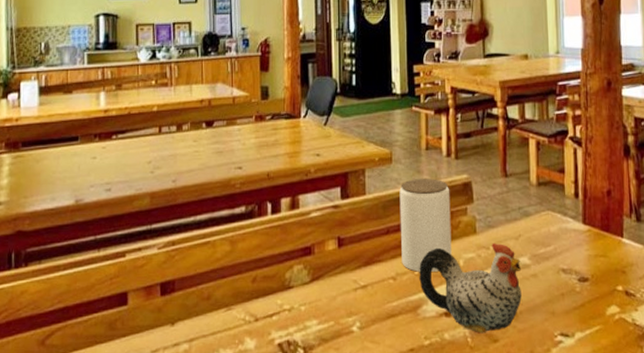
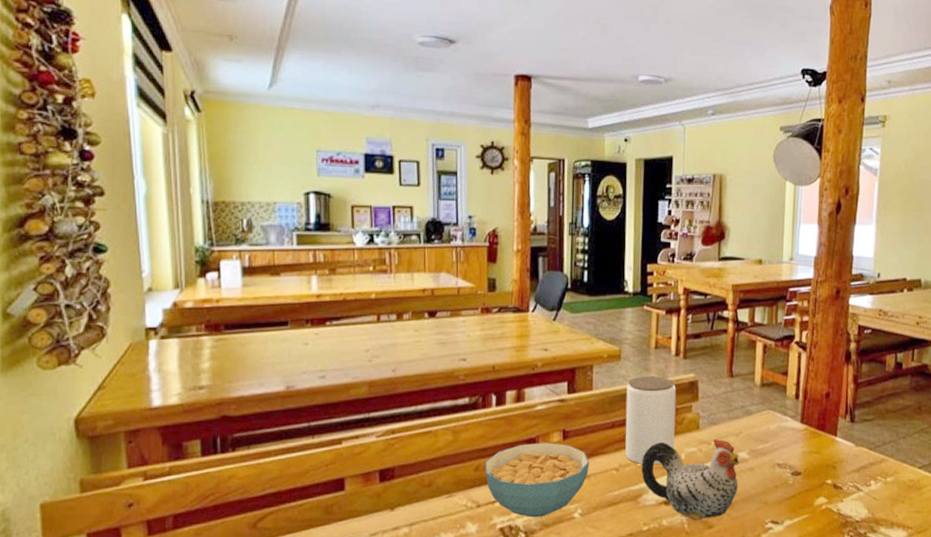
cereal bowl: none [262,251,366,332] -> present [485,443,590,518]

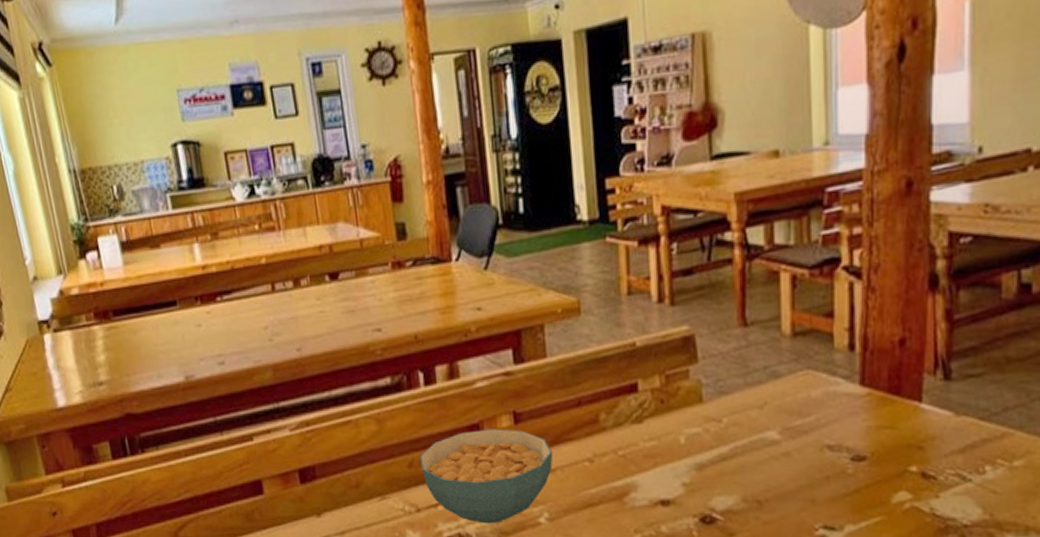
jar: present [625,376,677,464] -> none [592,333,668,452]
chicken figurine: present [641,438,740,520] -> none [623,413,768,526]

